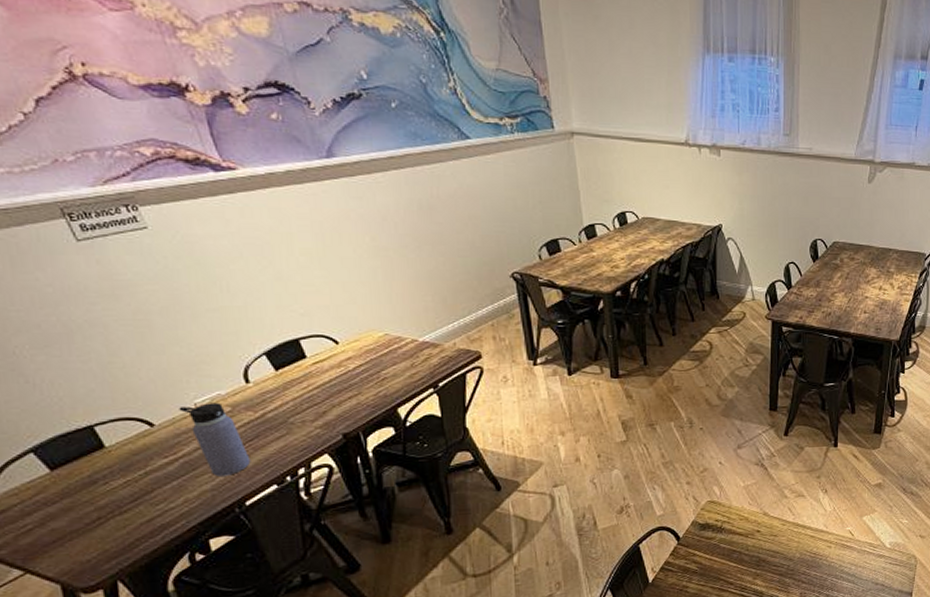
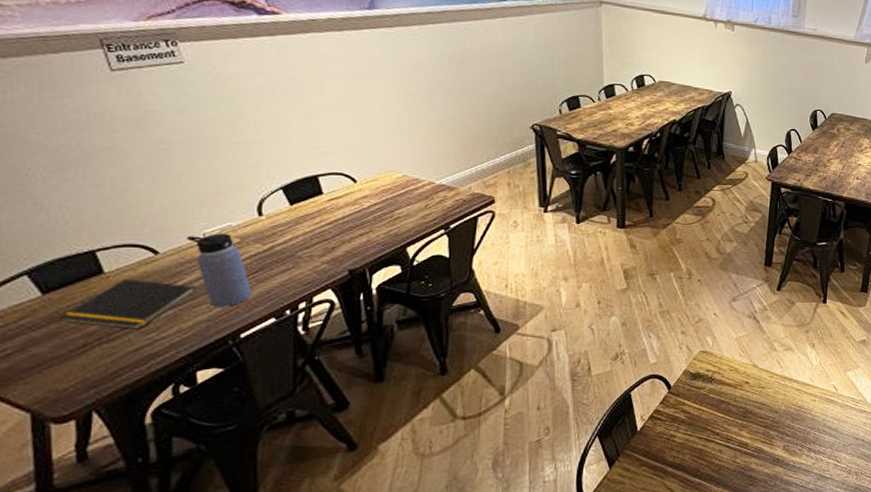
notepad: none [71,452,197,501] -> present [60,279,197,329]

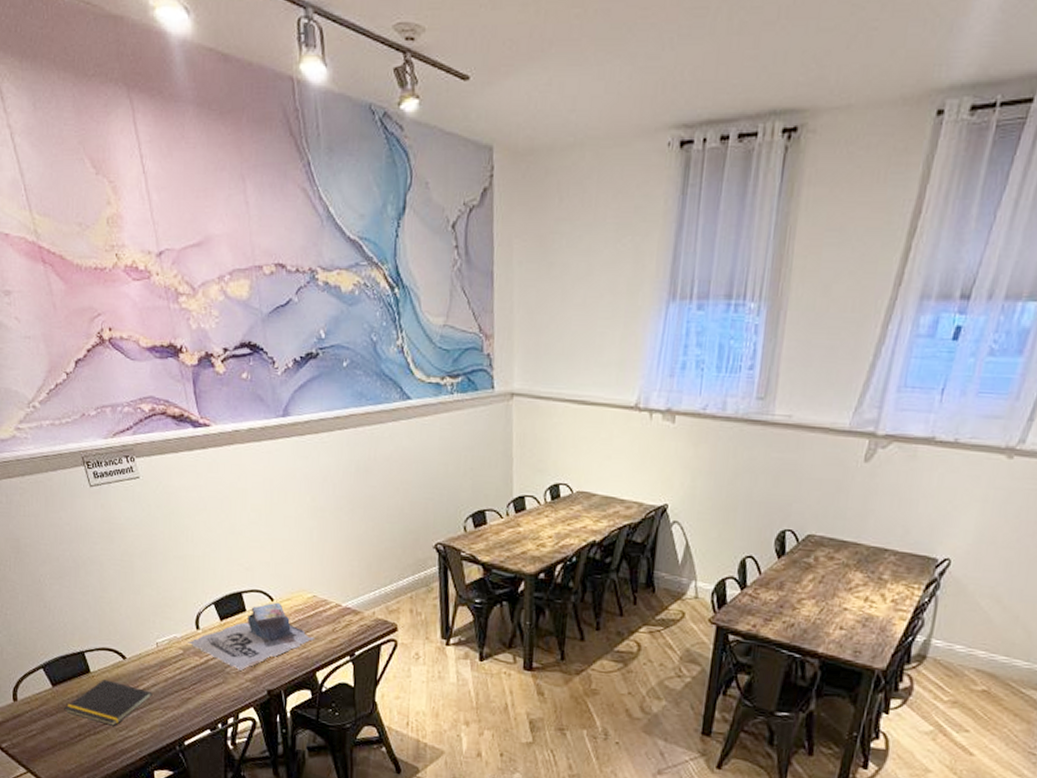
water bottle: present [186,233,252,307] -> none [145,643,193,715]
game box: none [247,183,404,253] -> present [188,602,314,671]

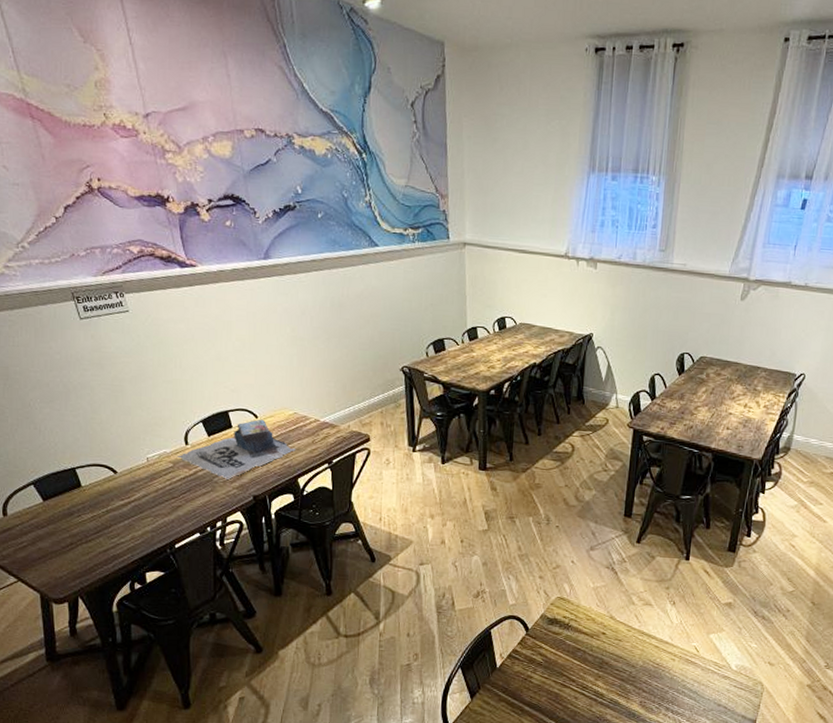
notepad: present [64,679,153,726] -> none [55,493,144,534]

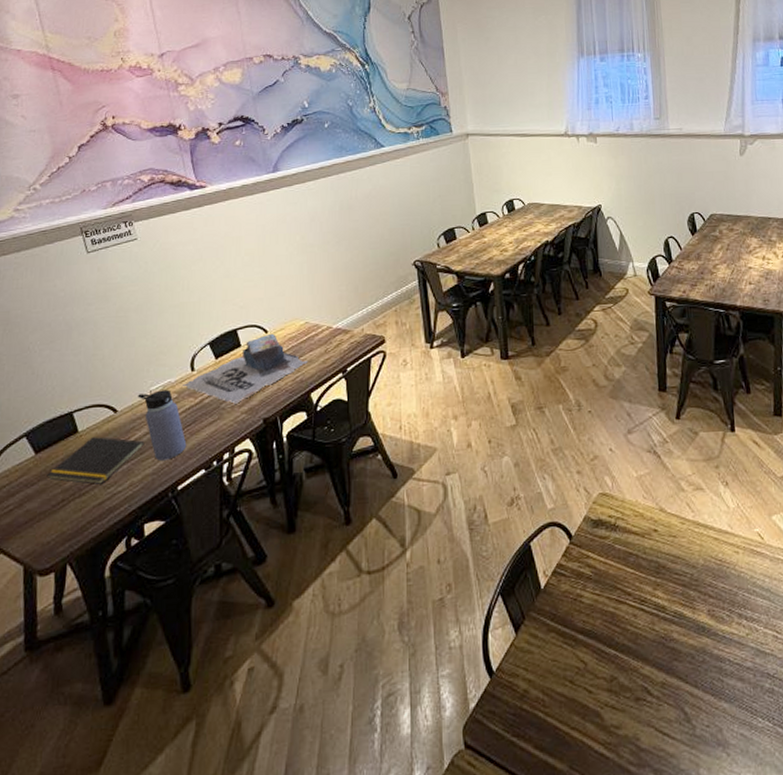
notepad: none [55,493,144,534] -> present [47,437,145,484]
water bottle: none [135,458,183,521] -> present [138,389,187,461]

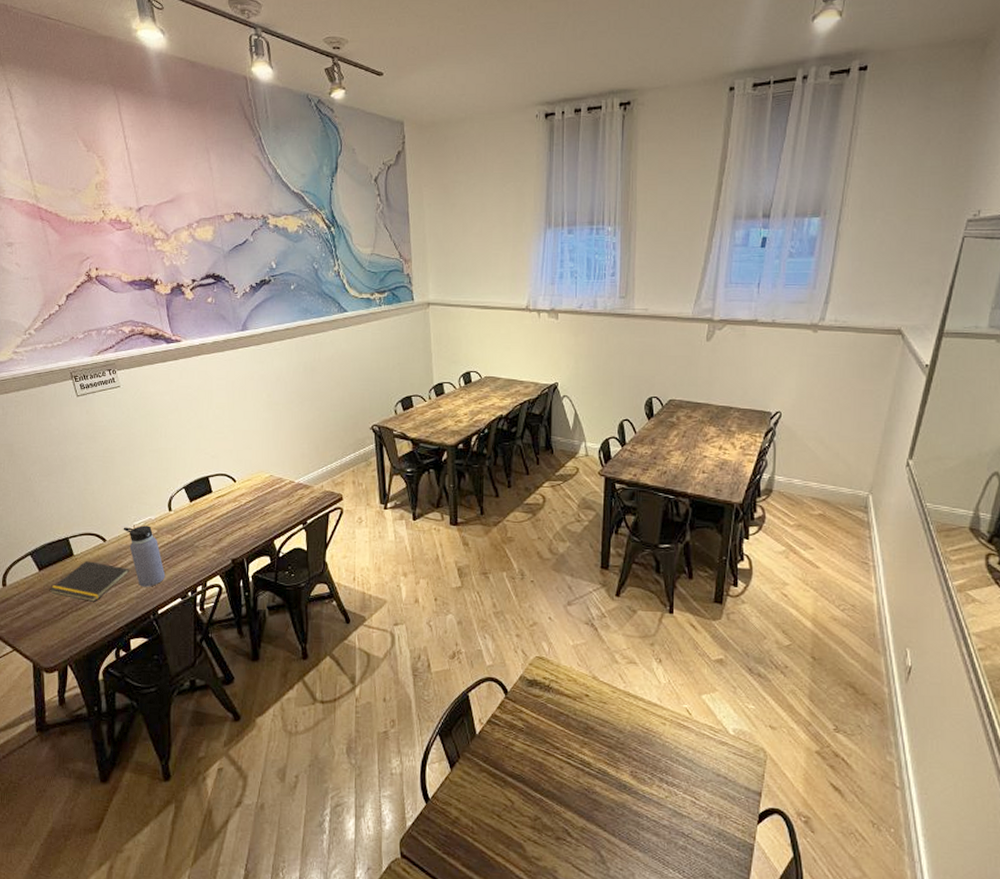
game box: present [183,333,308,404] -> none [161,483,272,544]

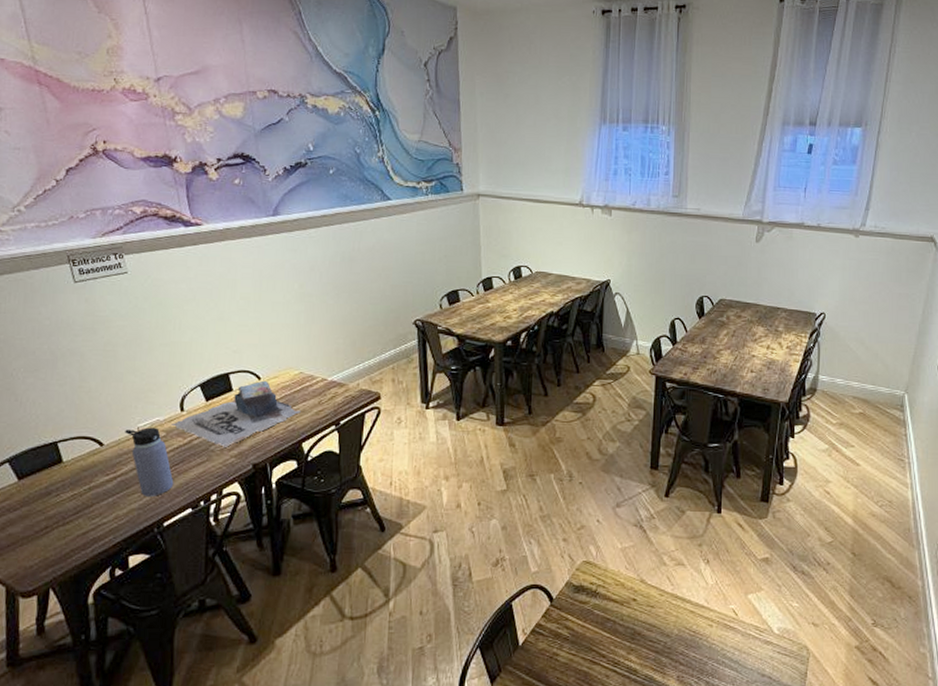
notepad: present [49,561,130,602] -> none [30,468,131,514]
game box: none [161,483,272,544] -> present [171,380,301,447]

